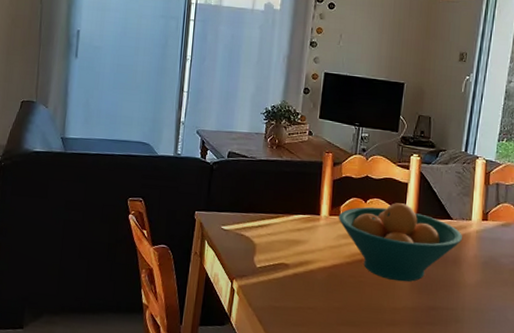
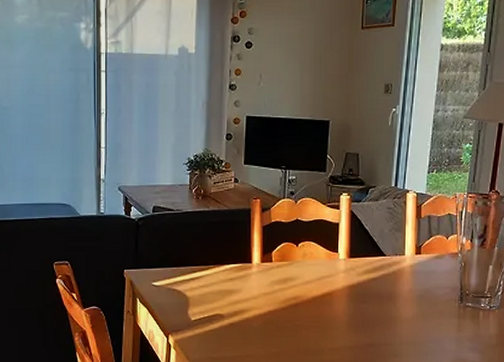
fruit bowl: present [338,203,462,282] -> none [270,244,396,322]

